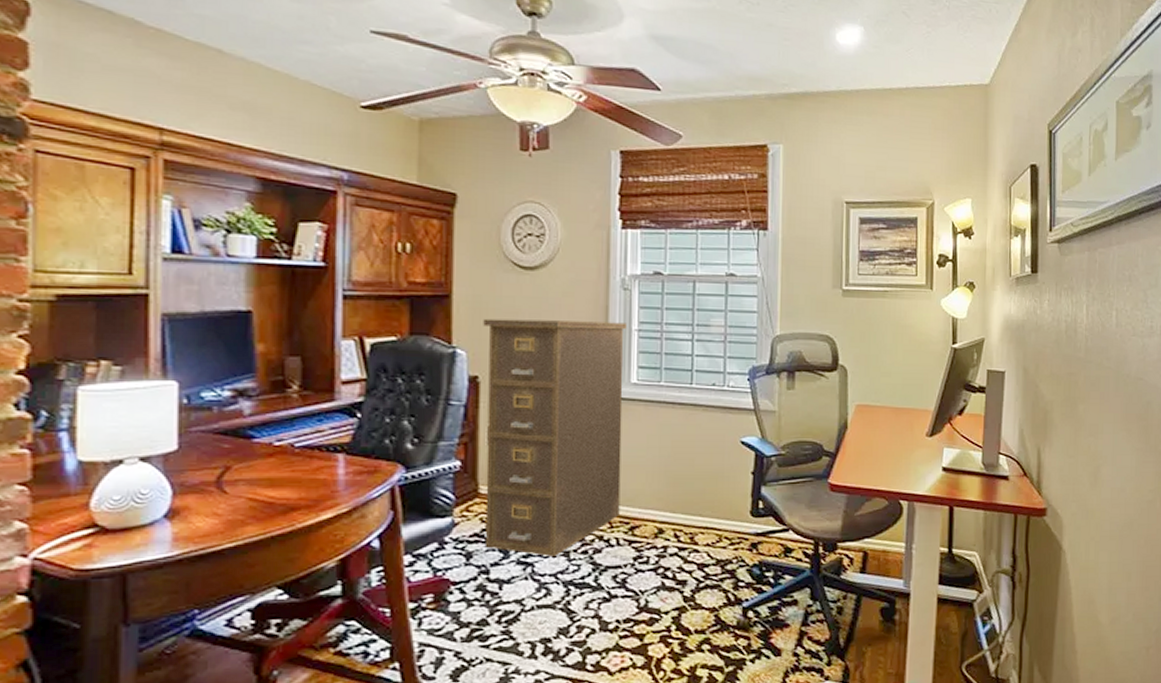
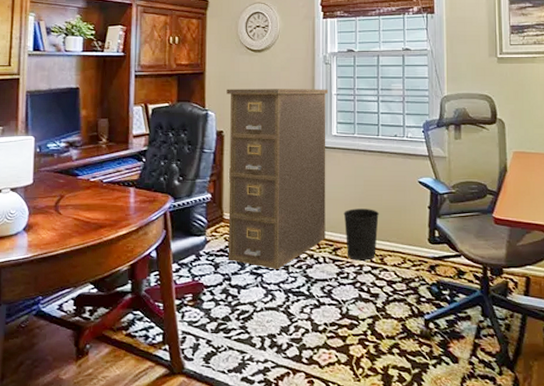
wastebasket: none [644,476,690,541] -> present [343,208,379,261]

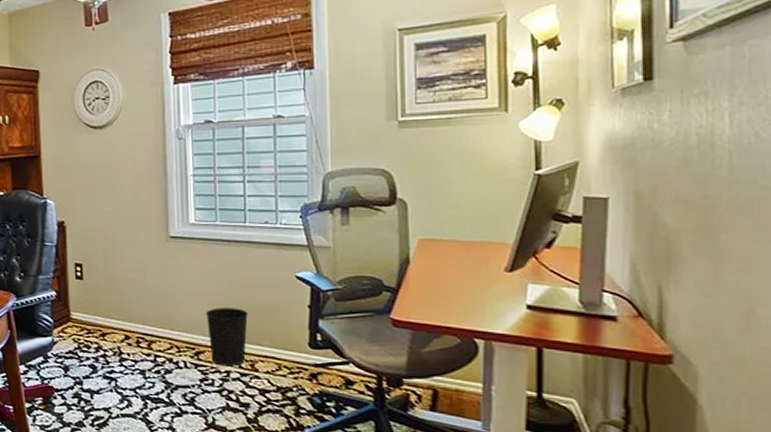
filing cabinet: present [226,89,328,269] -> none [65,169,186,374]

